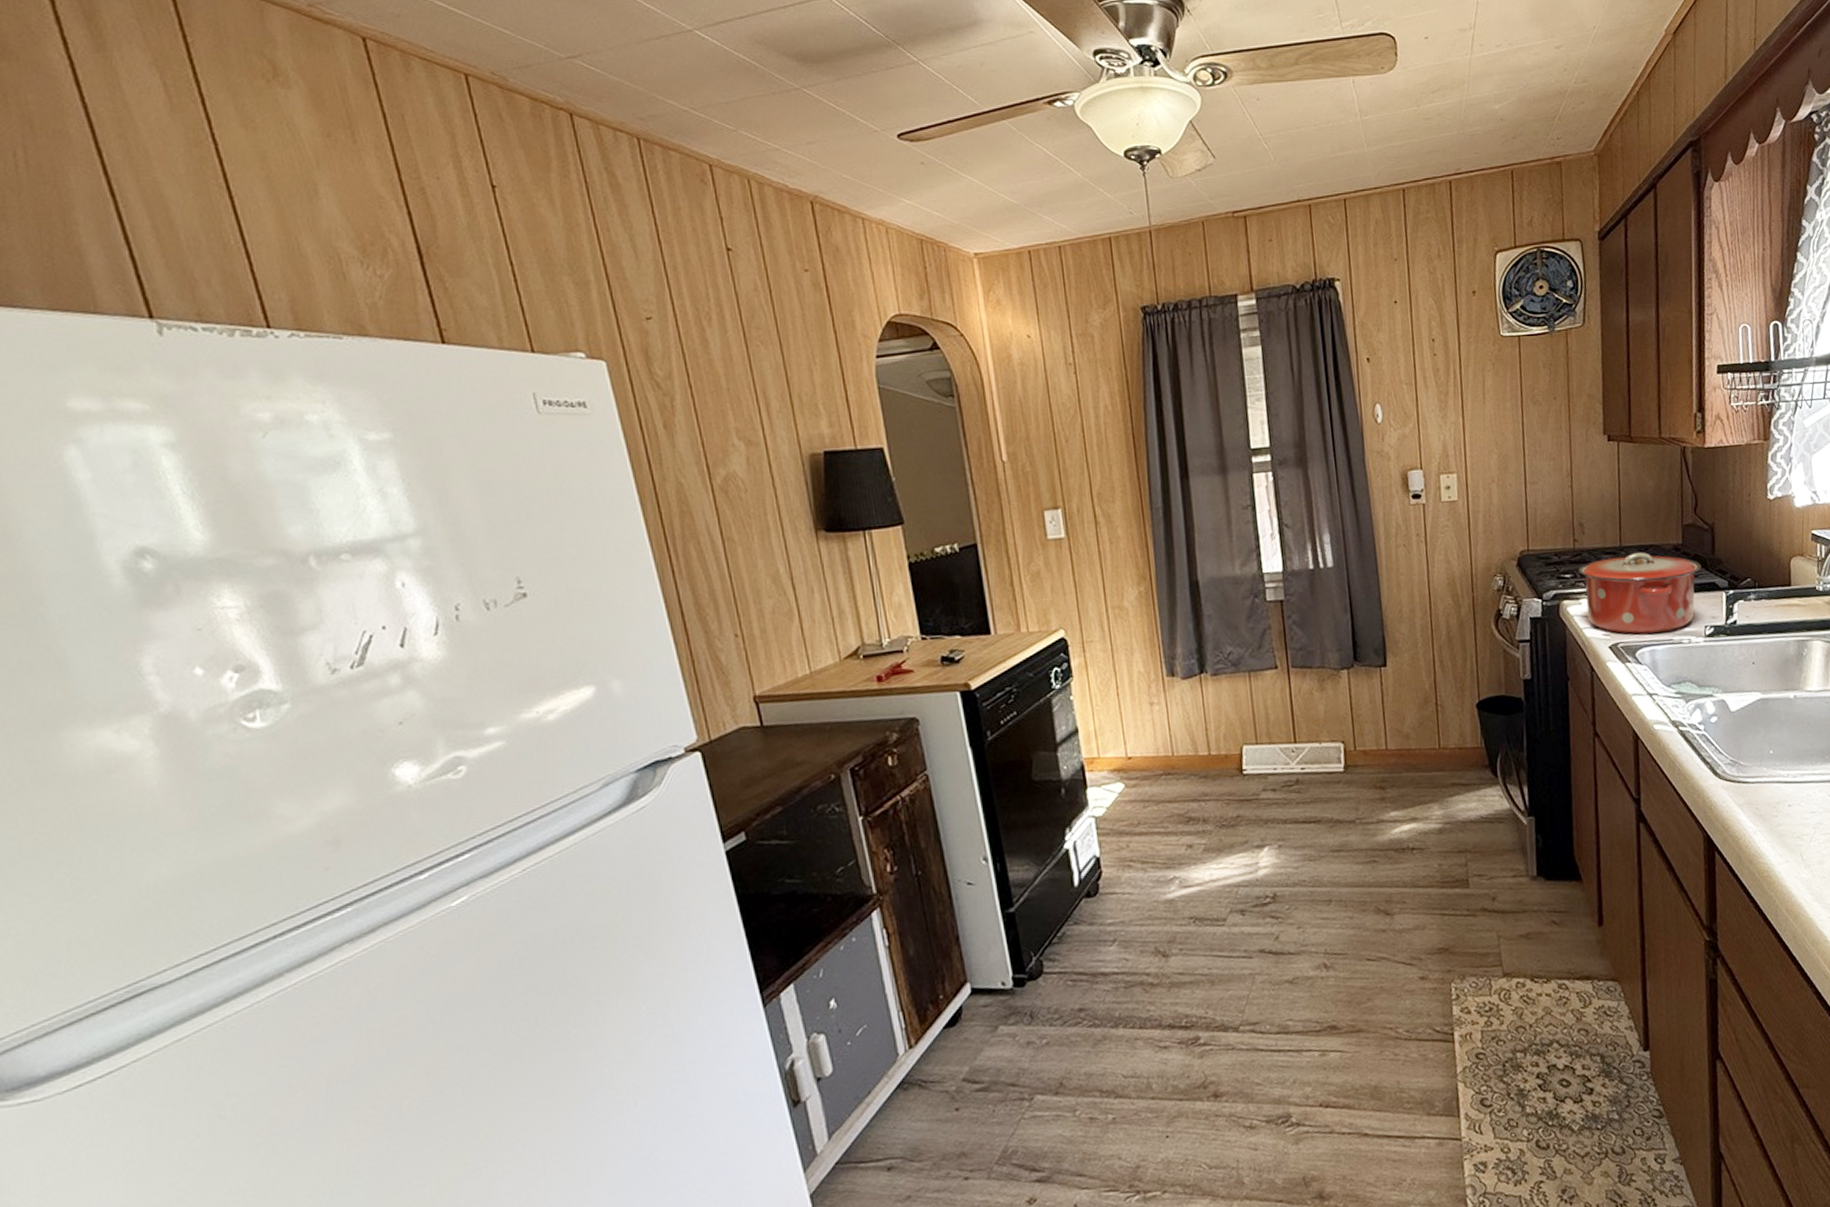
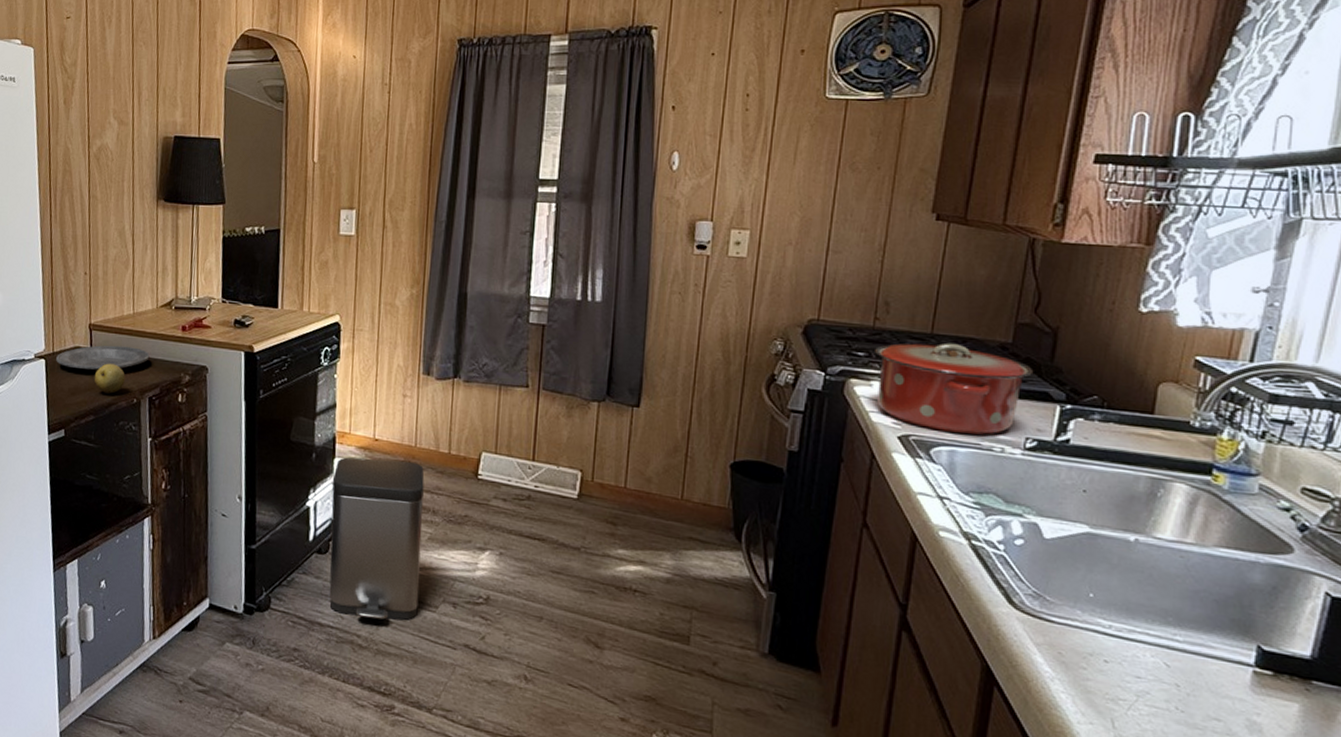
dish: none [716,713,842,755] -> present [56,345,150,371]
fruit: none [772,738,815,776] -> present [94,363,125,394]
pedal bin: none [1088,772,1206,956] -> present [329,457,425,620]

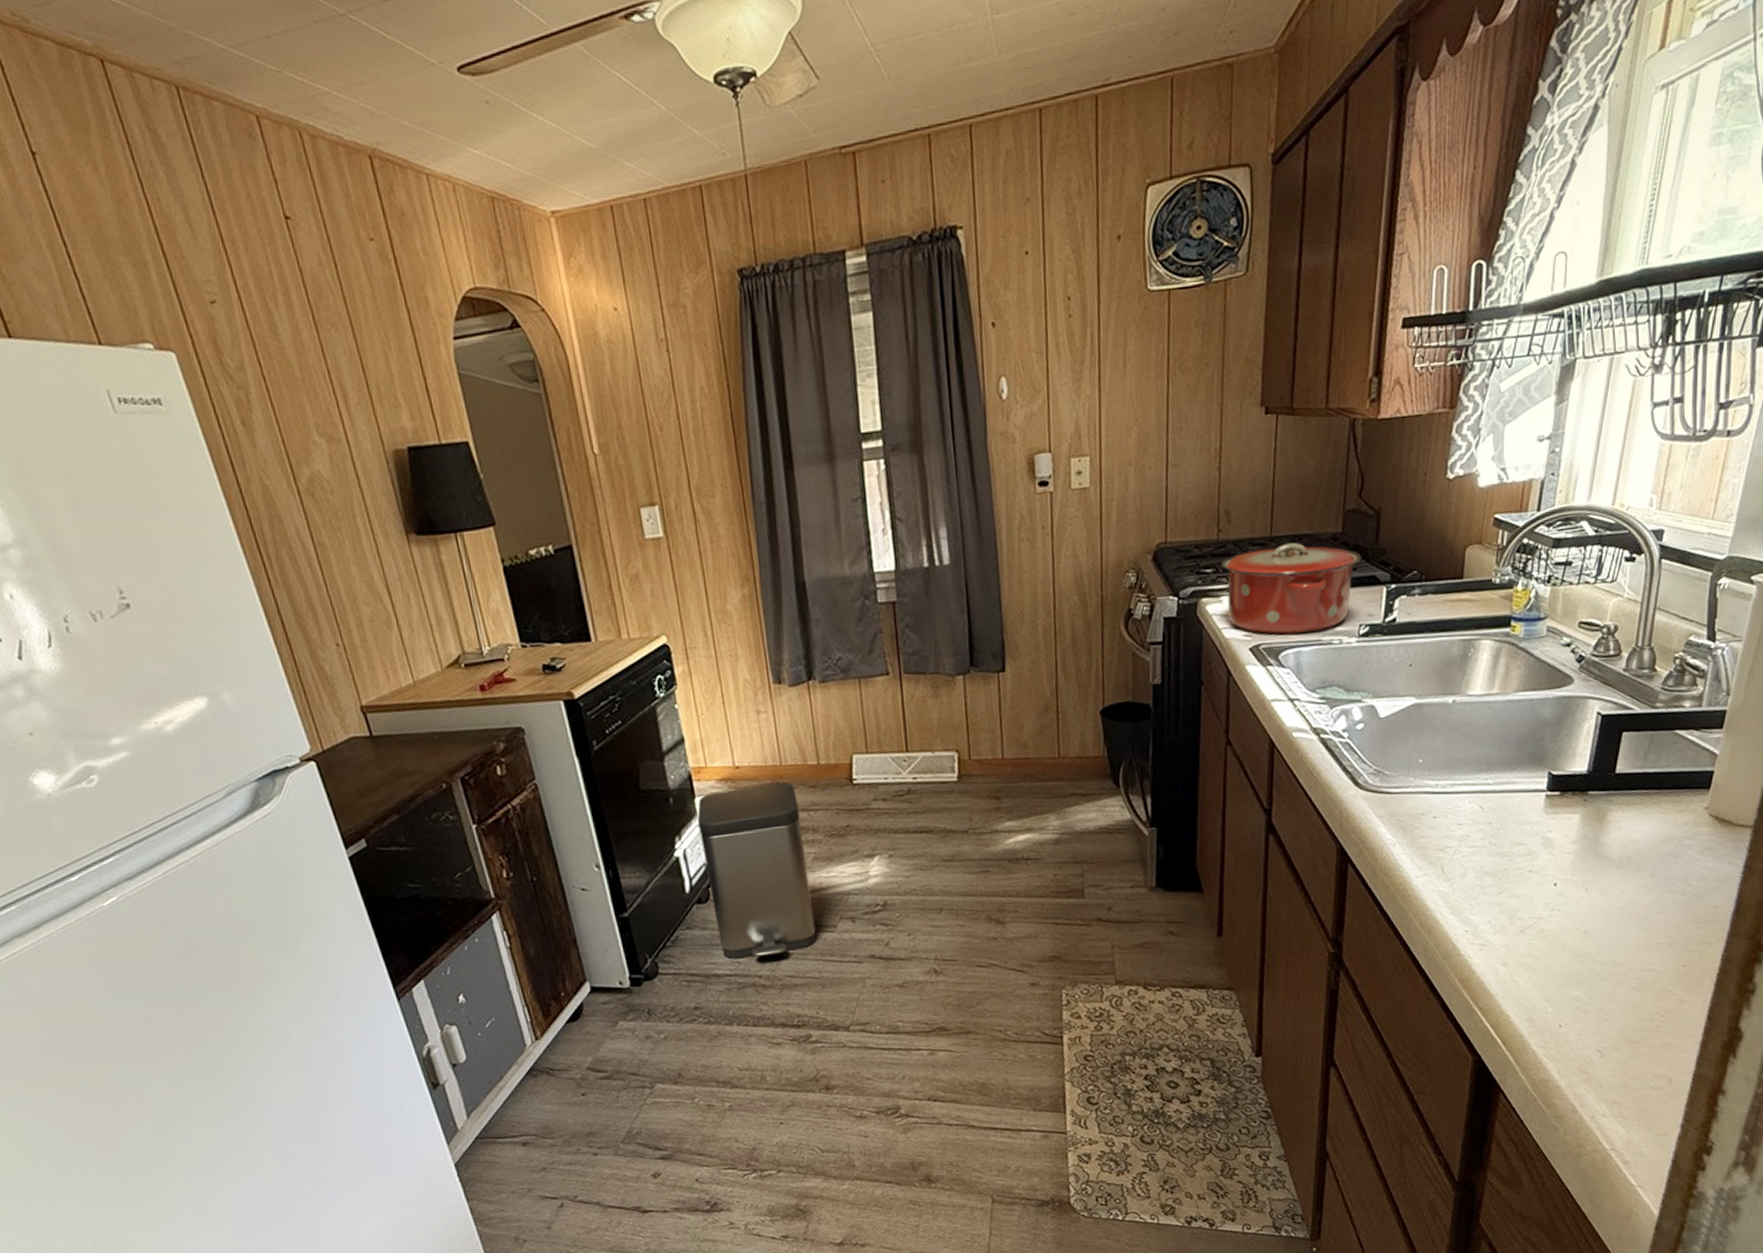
dish: present [56,345,150,371] -> none [329,722,449,765]
fruit: present [94,363,125,394] -> none [384,748,426,785]

